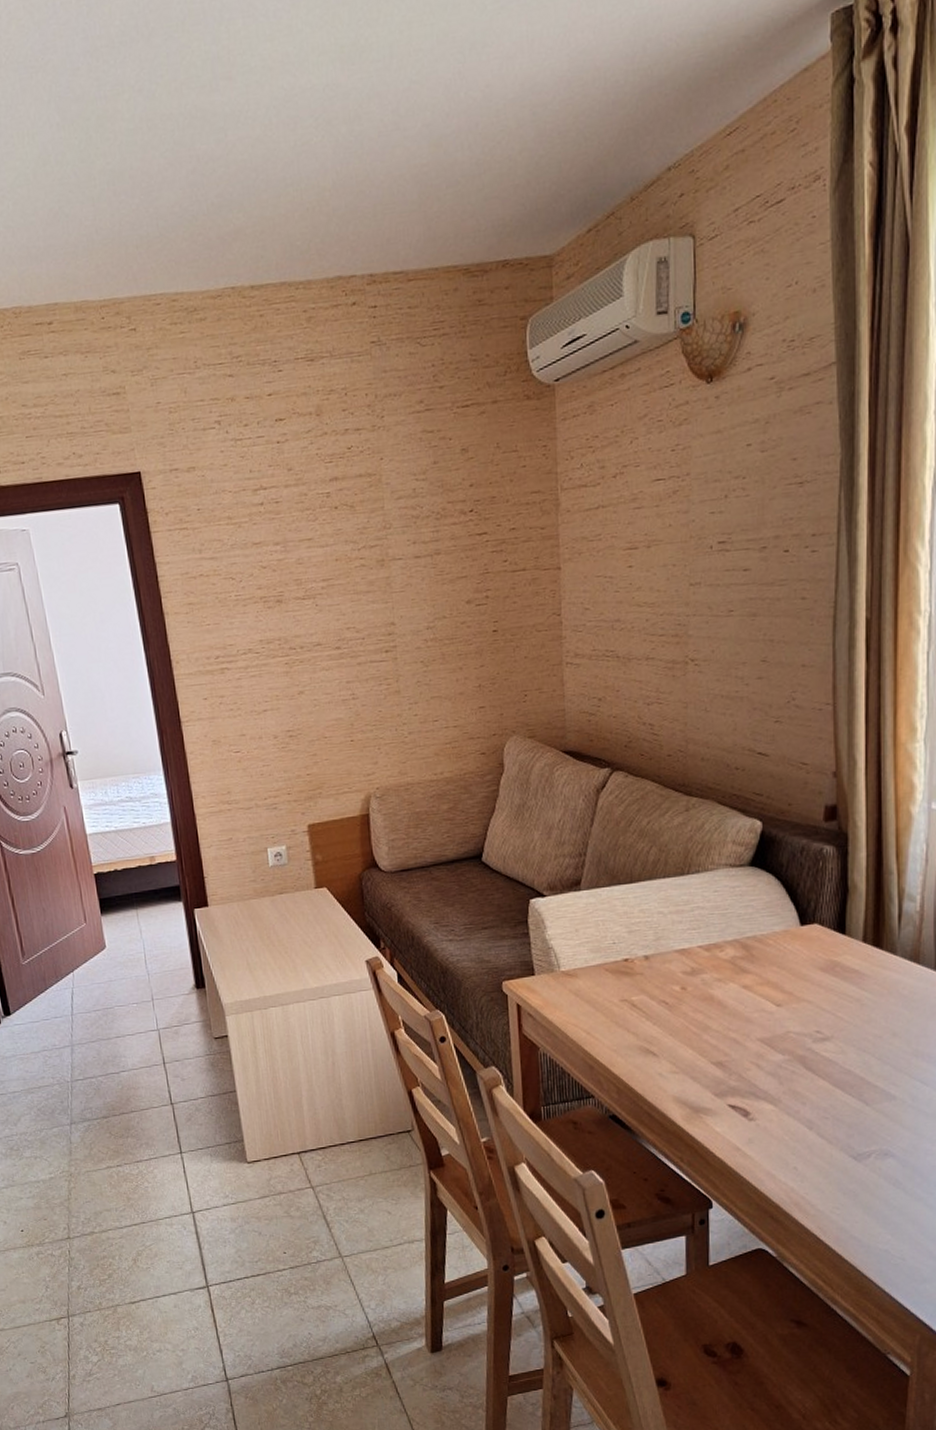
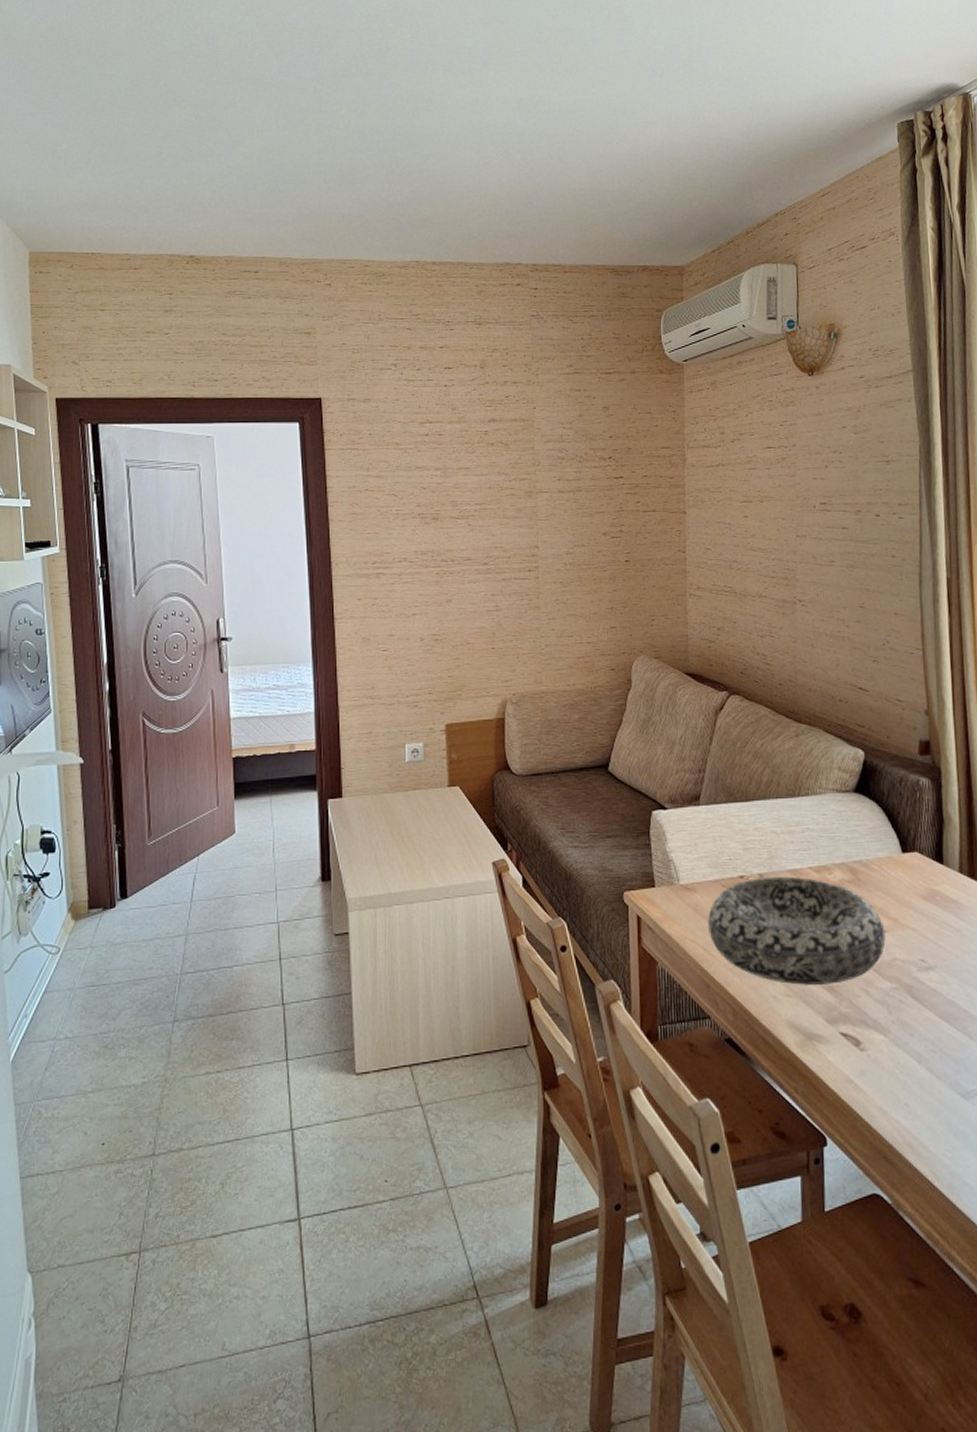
decorative bowl: none [591,956,779,1062] -> present [708,876,886,985]

